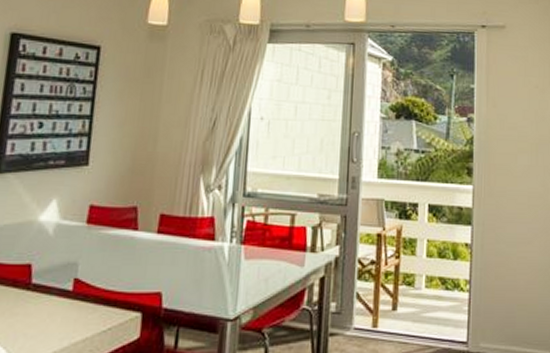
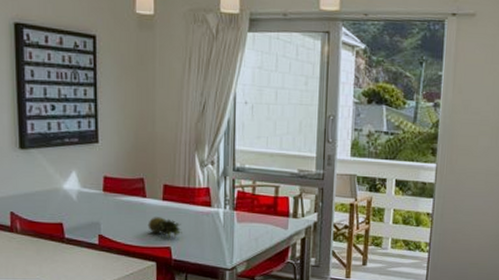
fruit: none [136,254,178,282] -> present [147,217,182,239]

